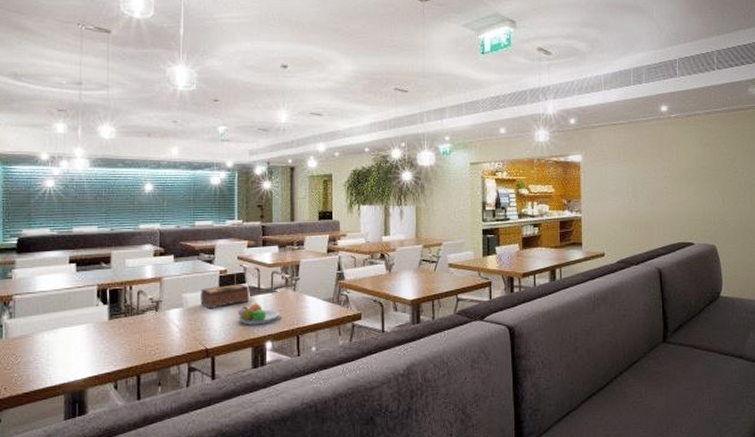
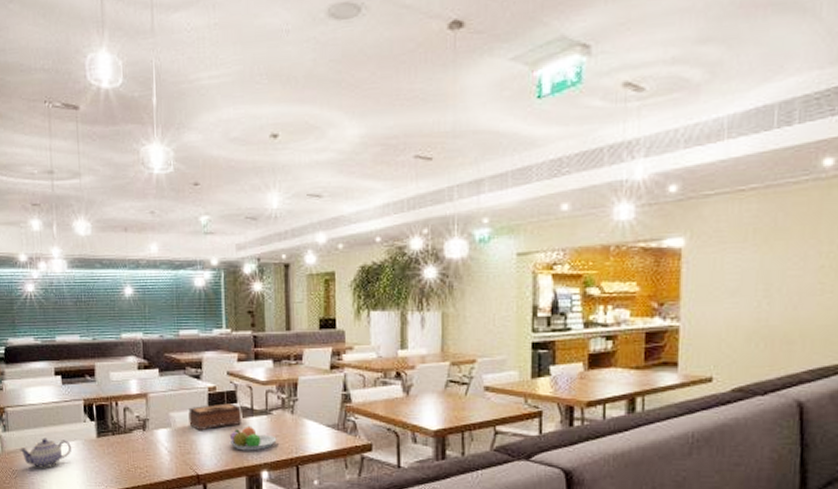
teapot: none [24,323,81,352] -> present [19,438,71,468]

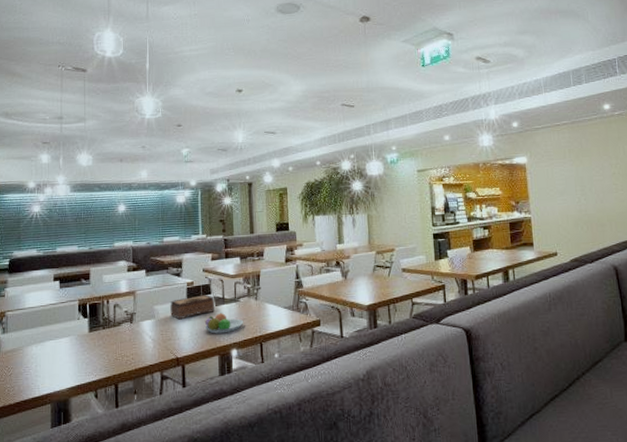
teapot: present [19,438,71,468] -> none [16,336,65,364]

